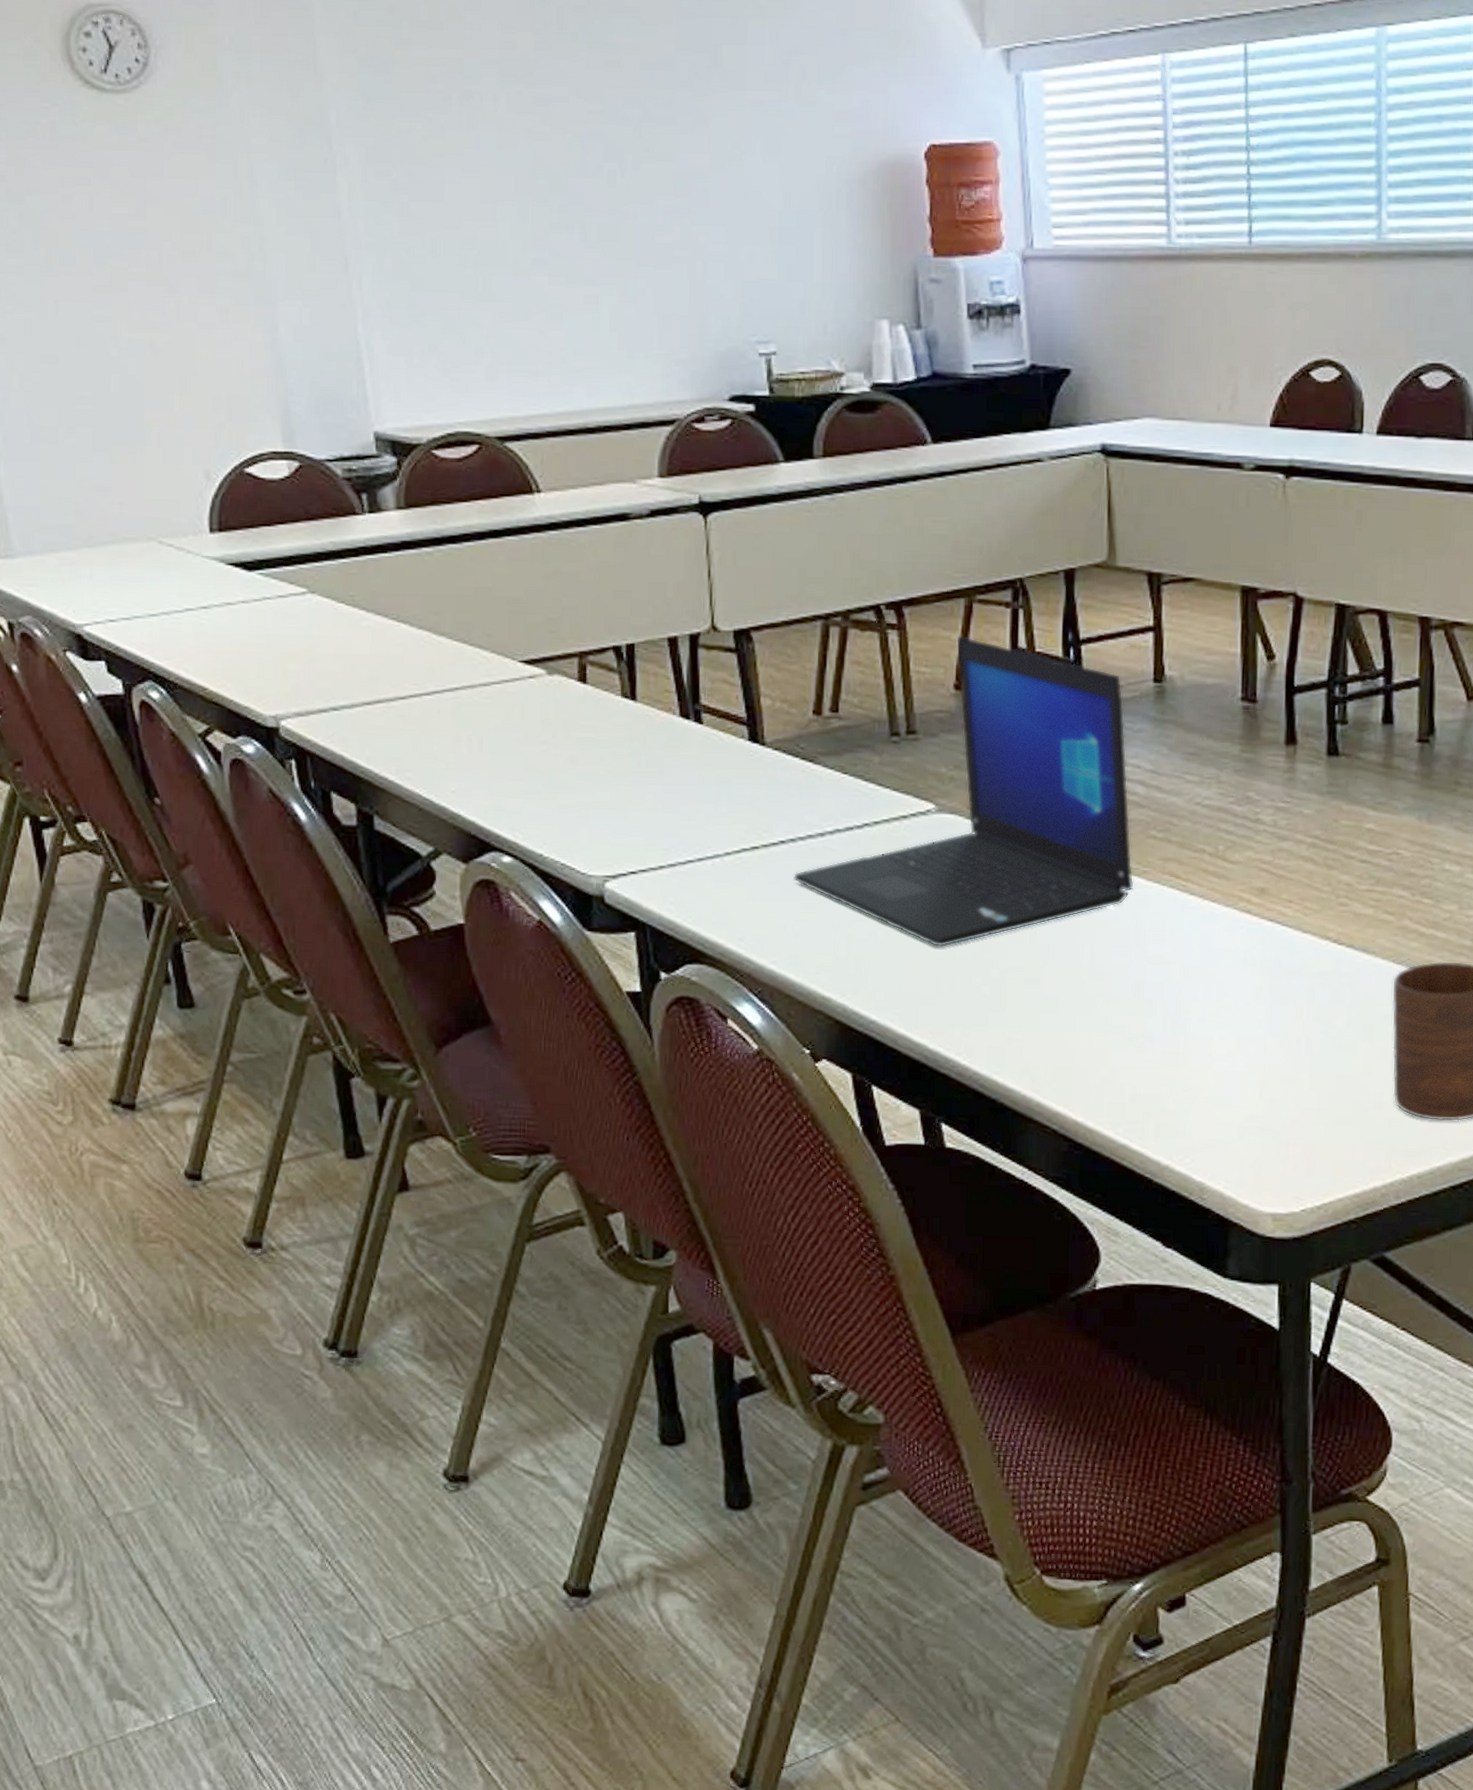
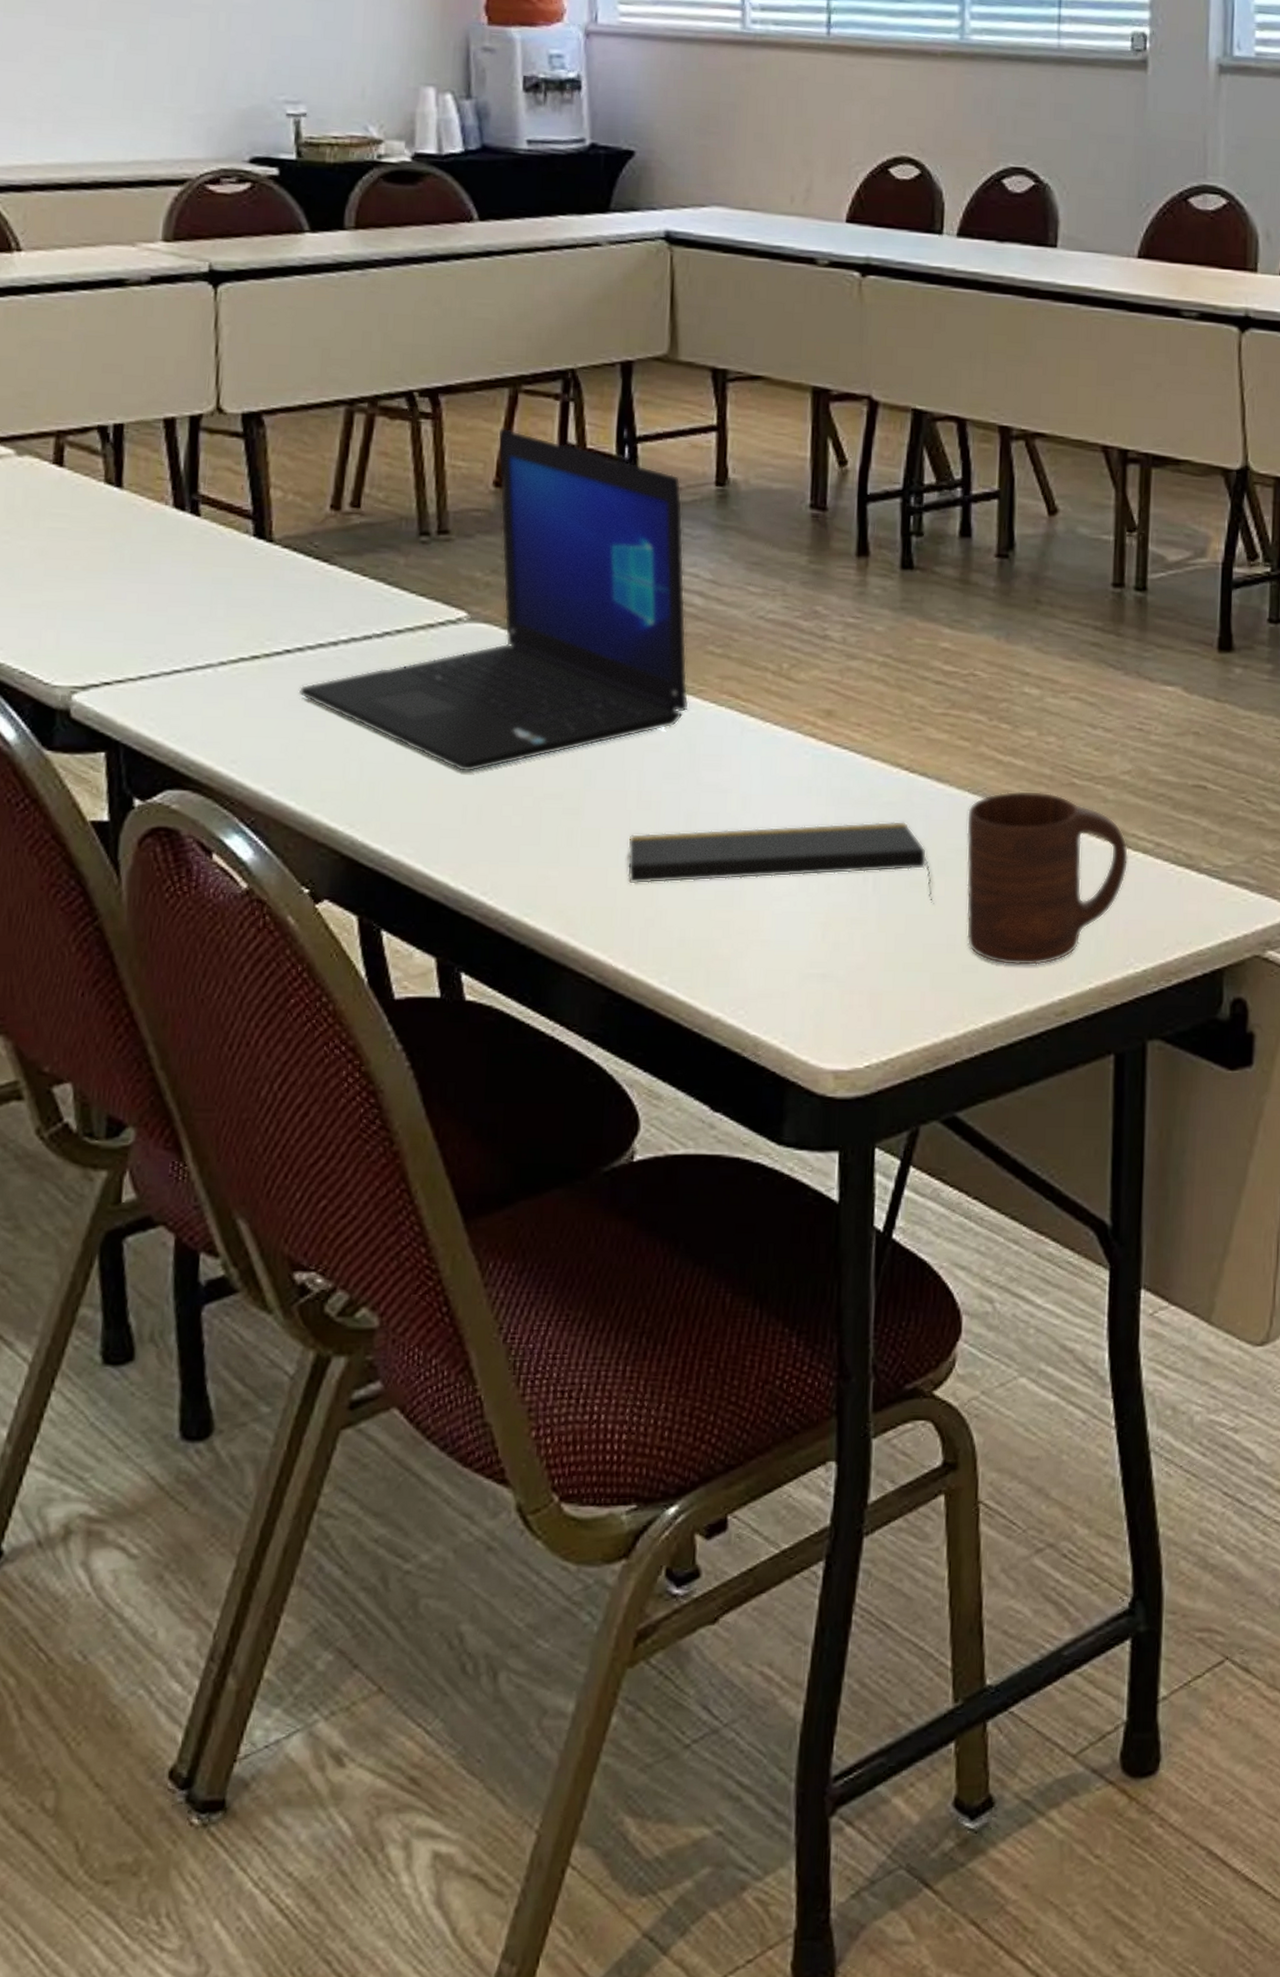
notepad: none [1083,989,1362,1065] -> present [627,820,934,904]

